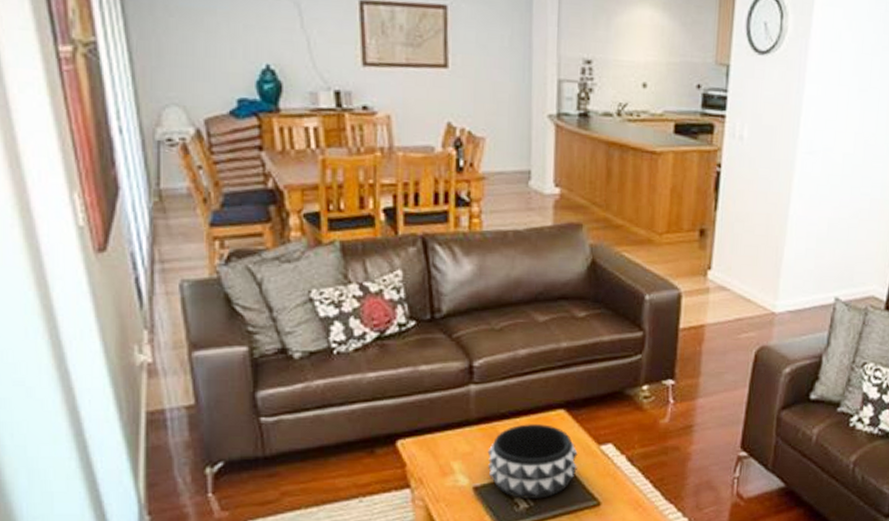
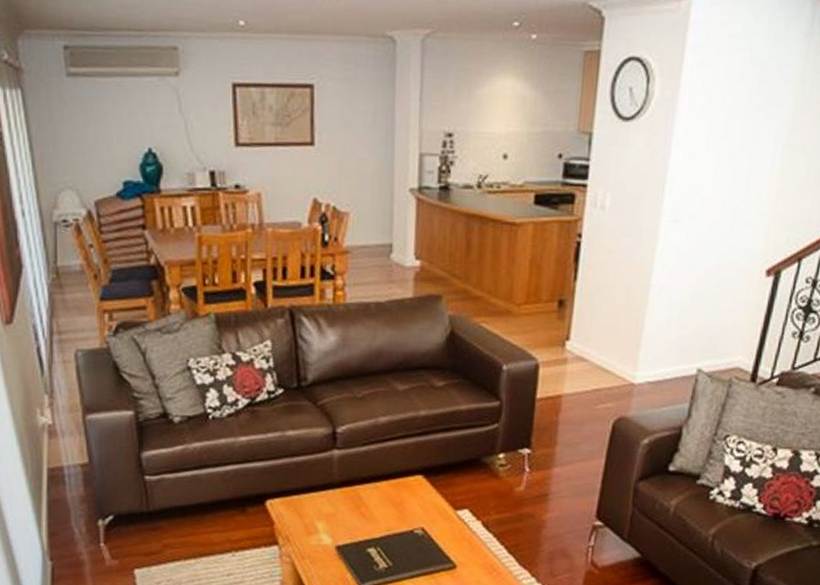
decorative bowl: present [487,424,578,500] -> none [349,488,435,560]

